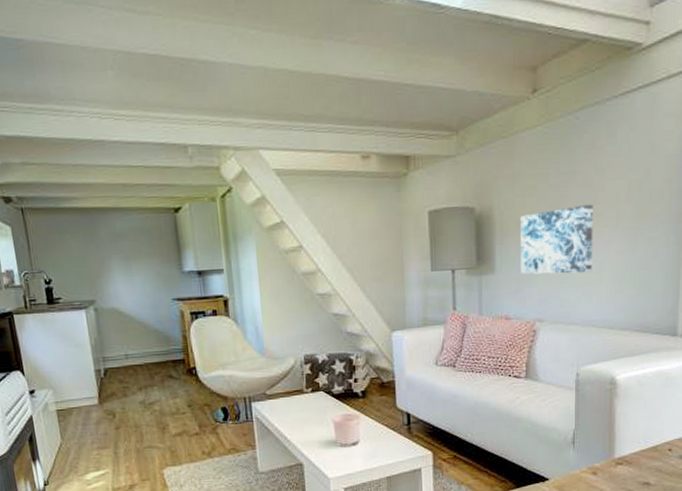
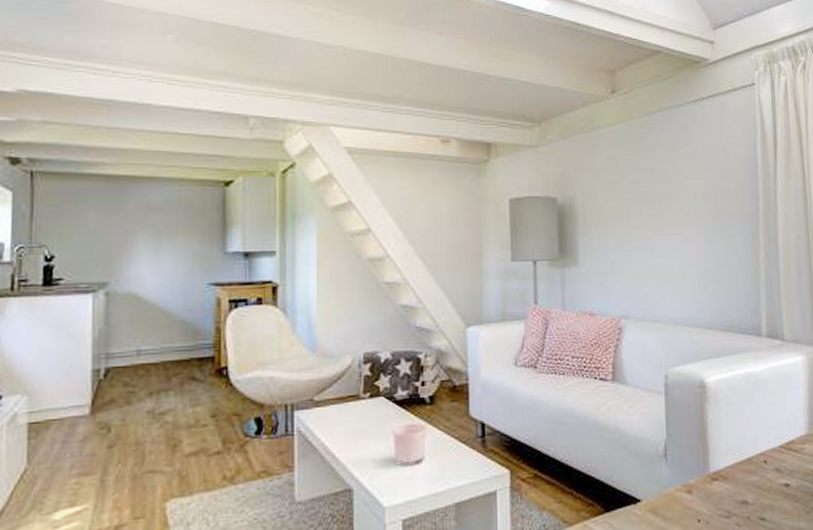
wall art: present [520,204,593,275] -> none [603,200,676,269]

